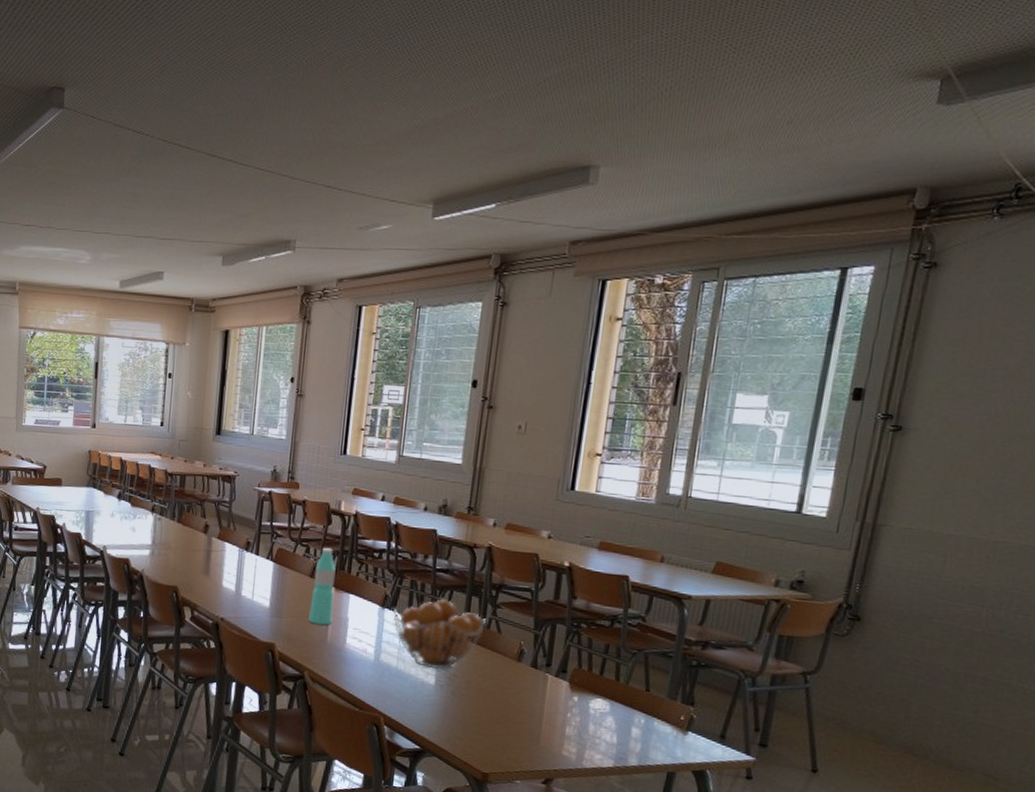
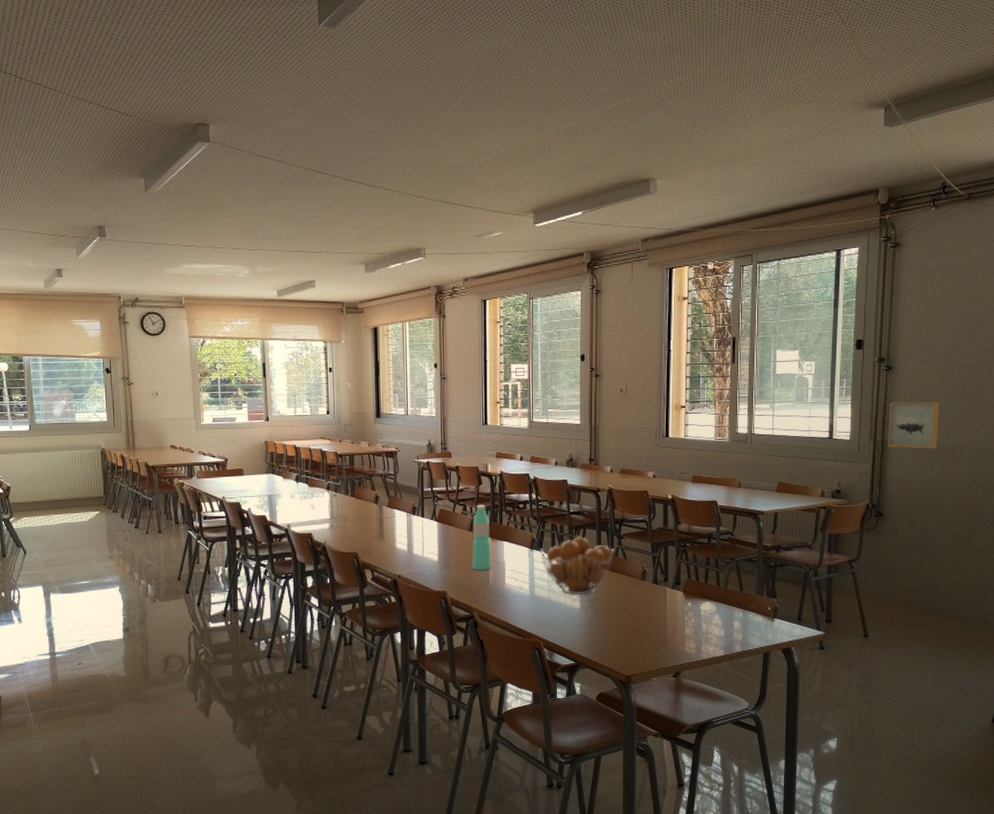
wall art: none [881,473,967,541] -> present [888,402,939,449]

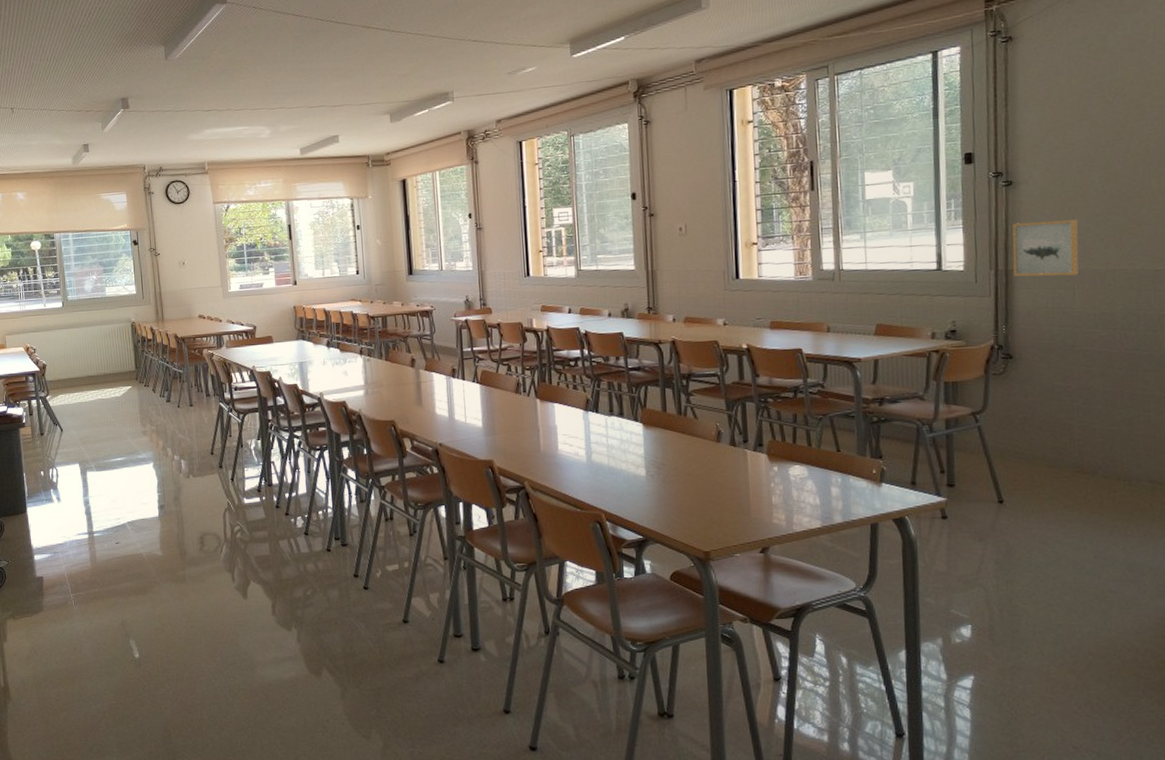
water bottle: present [472,504,492,570] -> none [518,363,542,436]
fruit basket: present [541,535,614,596] -> none [597,394,682,461]

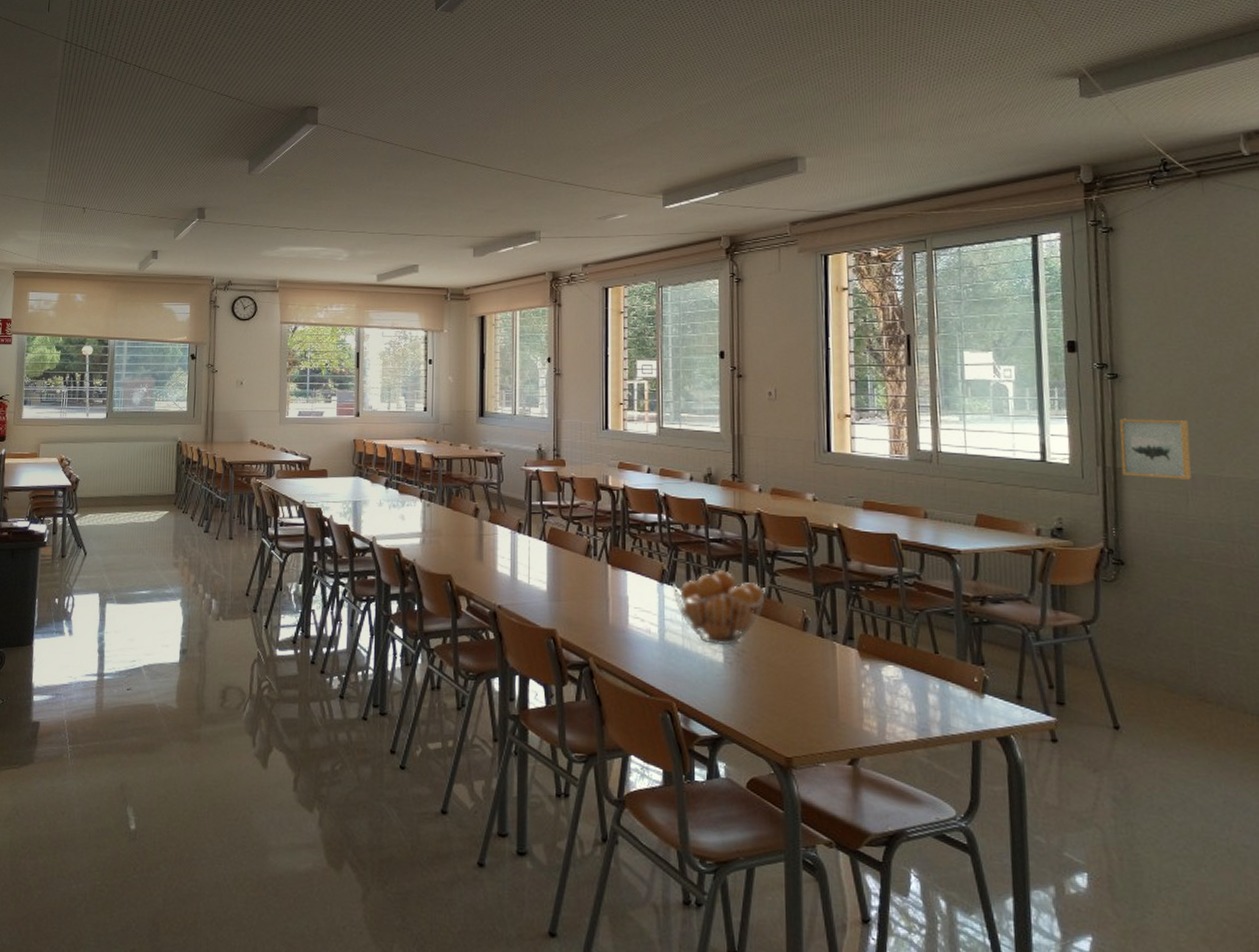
fruit basket: none [597,394,682,461] -> present [673,569,765,646]

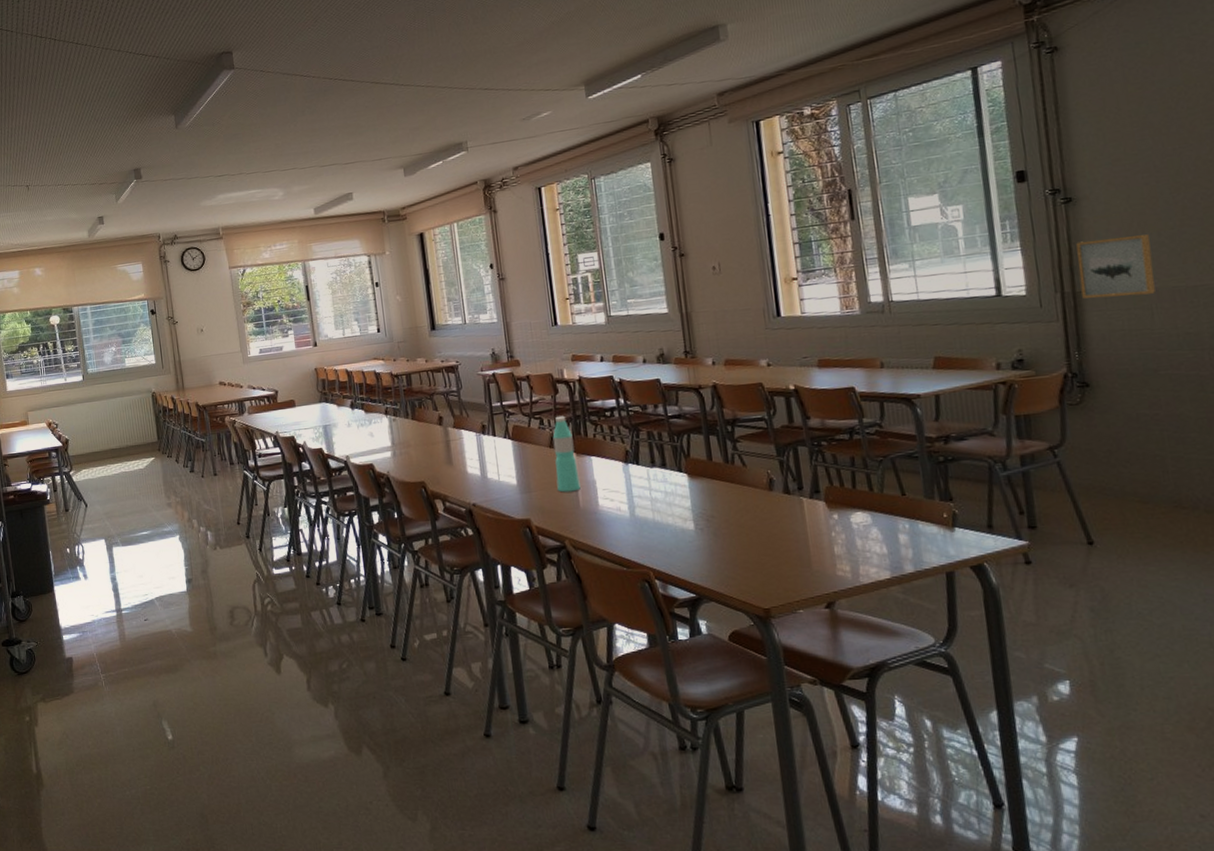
water bottle: none [588,524,612,606] -> present [552,415,581,492]
fruit basket: present [673,569,765,646] -> none [637,443,729,514]

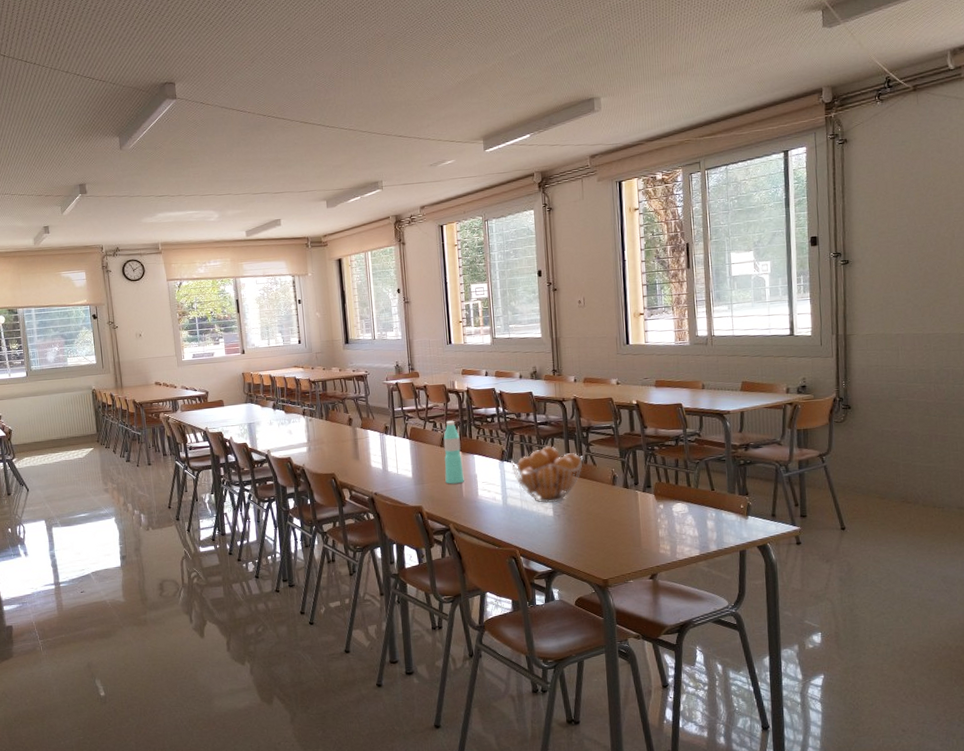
fruit basket: none [637,443,729,514] -> present [511,445,583,503]
wall art: present [1076,234,1156,299] -> none [849,292,902,340]

